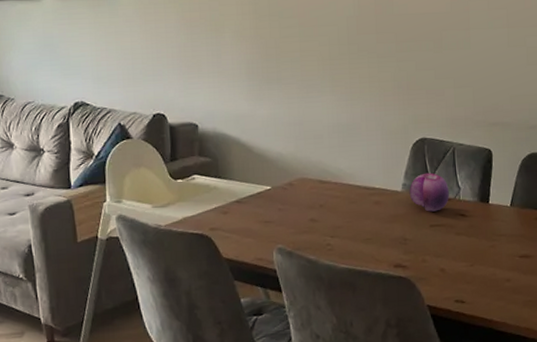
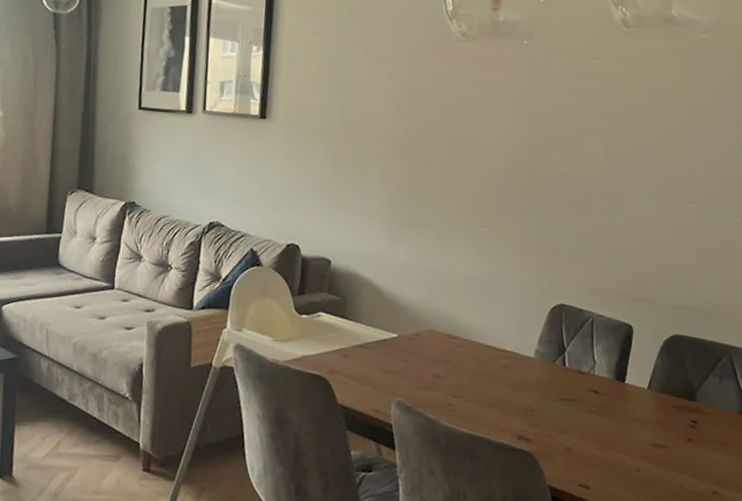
fruit: present [409,172,449,212] -> none [541,341,584,384]

